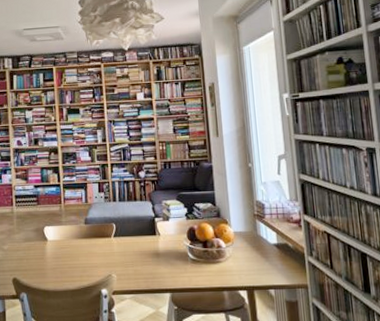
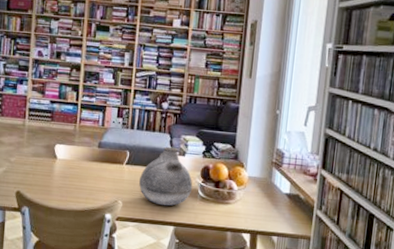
vase: none [129,213,182,274] -> present [139,146,193,206]

